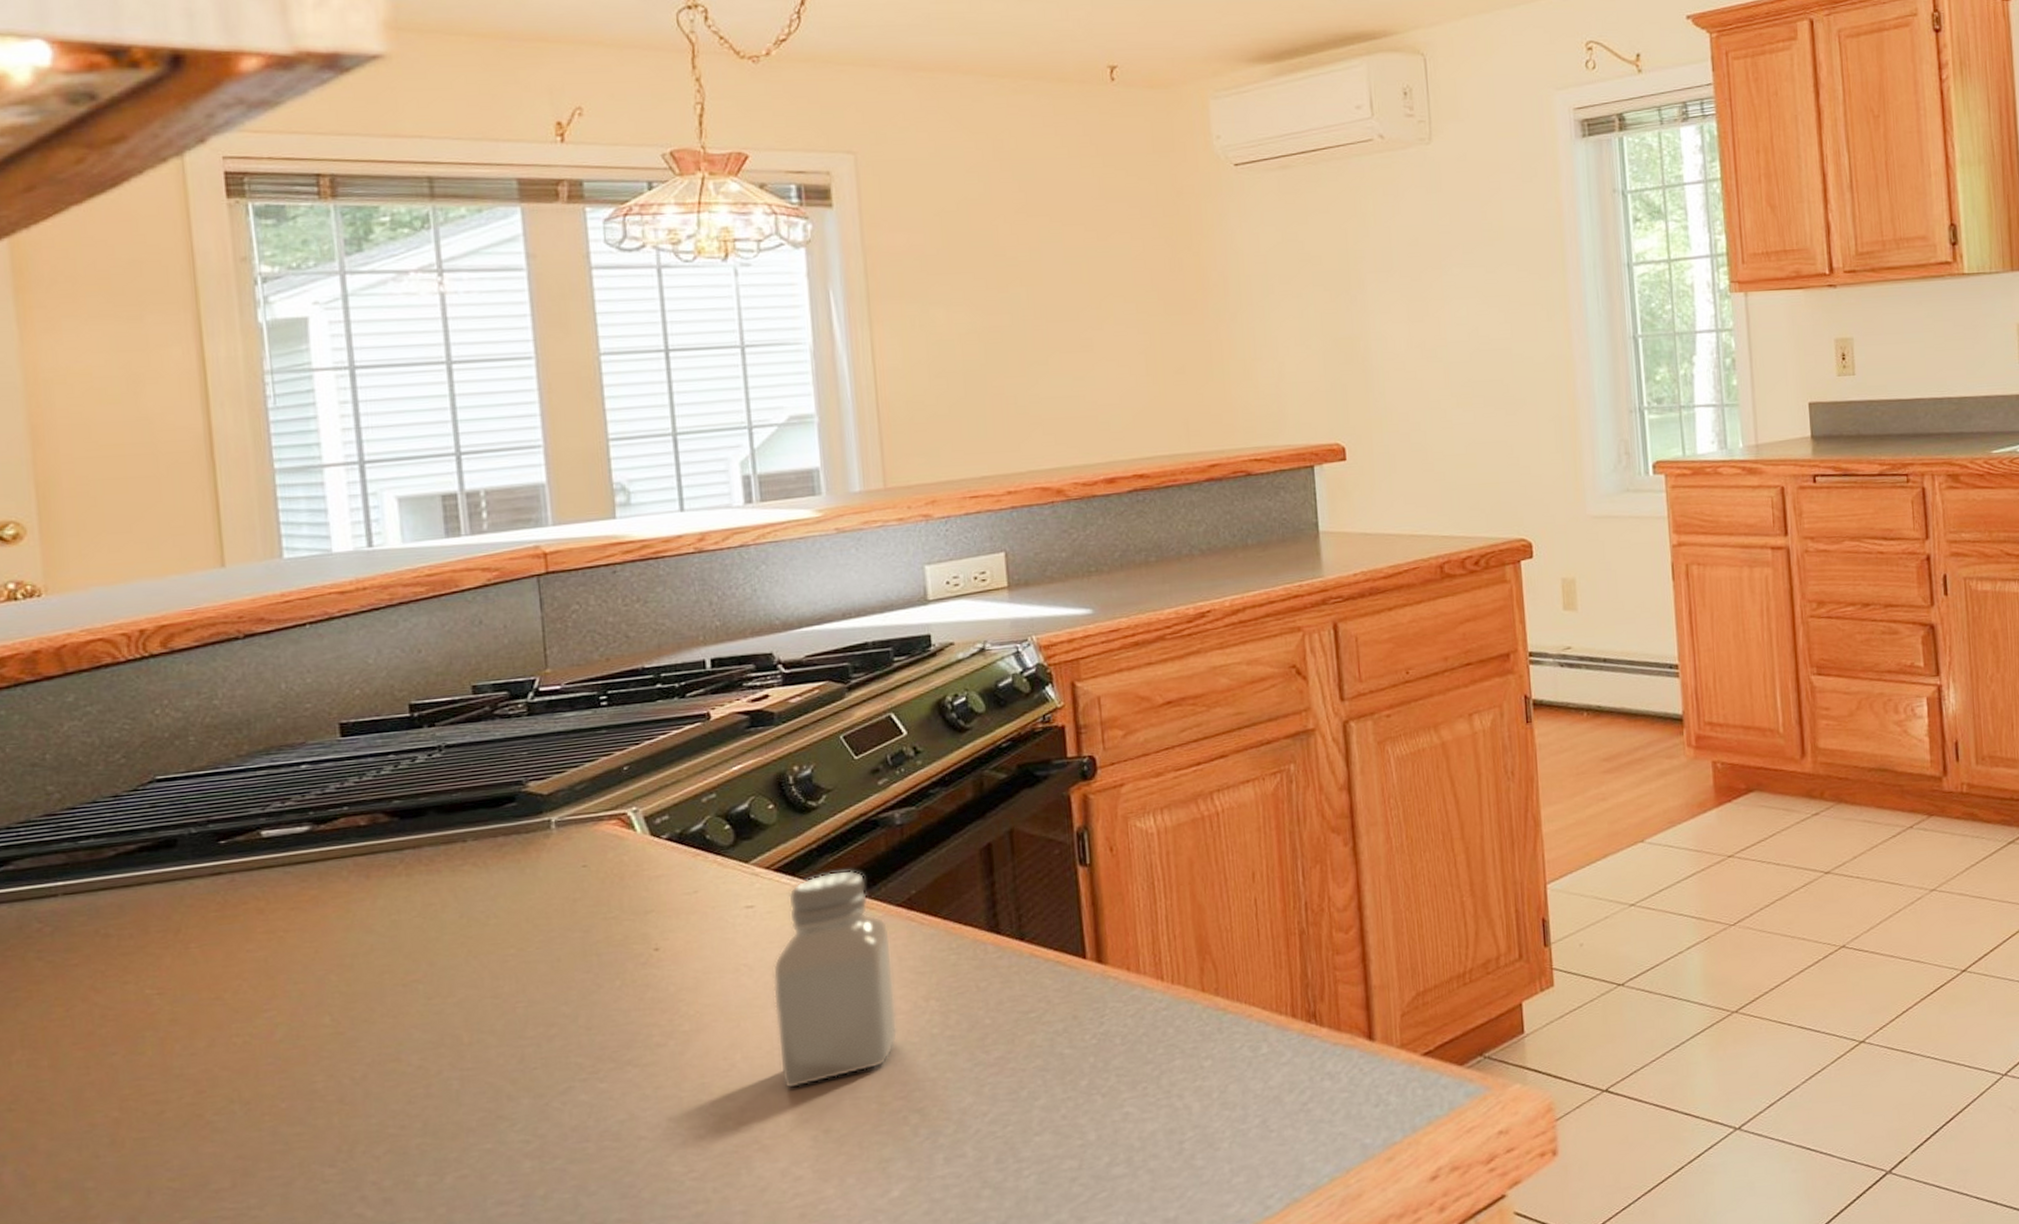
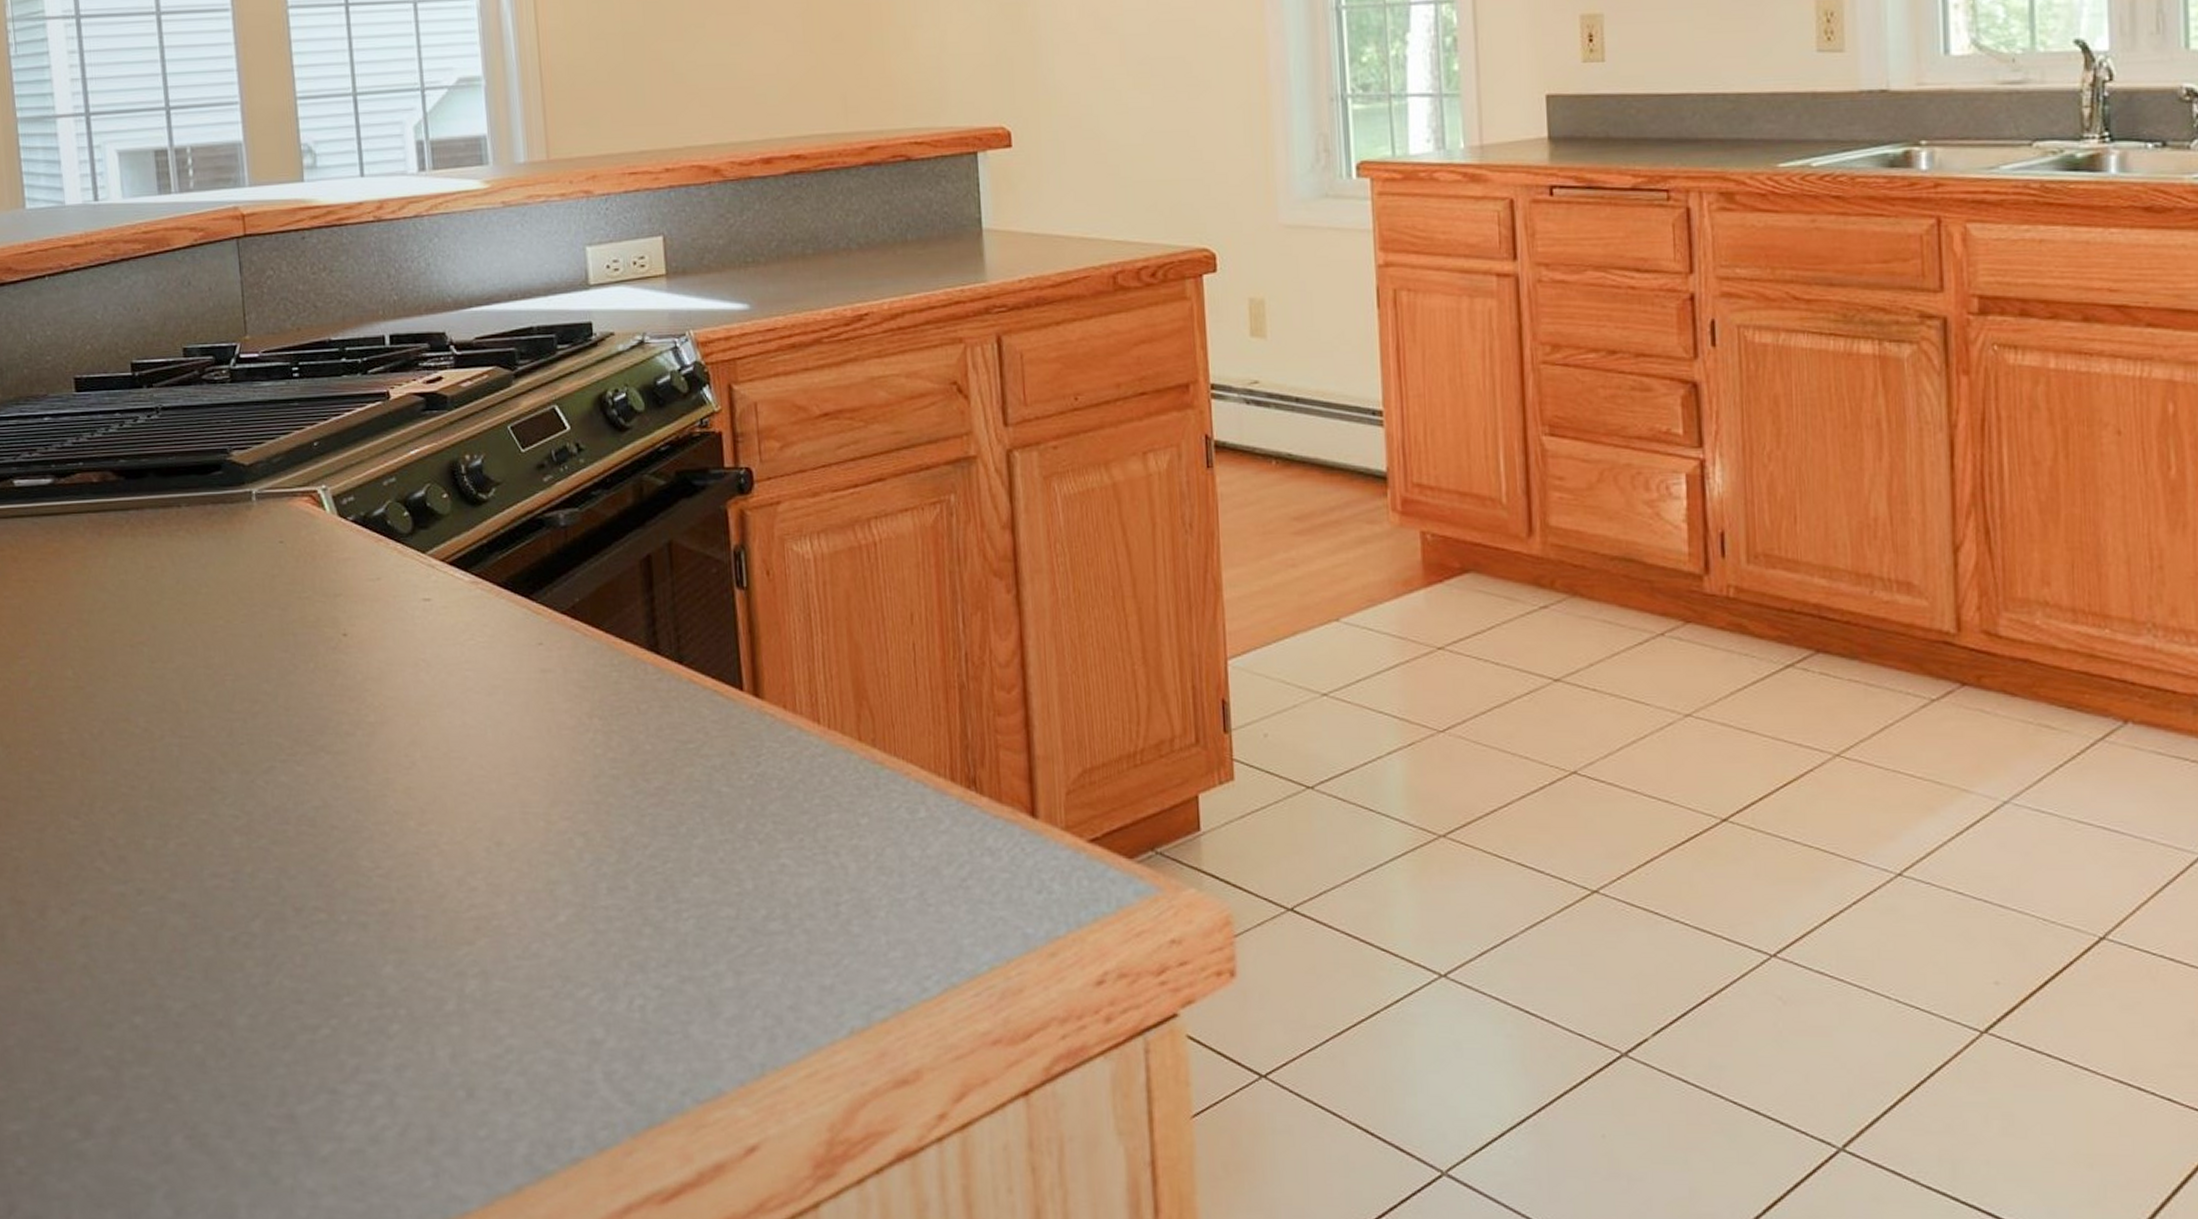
saltshaker: present [772,869,898,1089] -> none [448,569,564,795]

